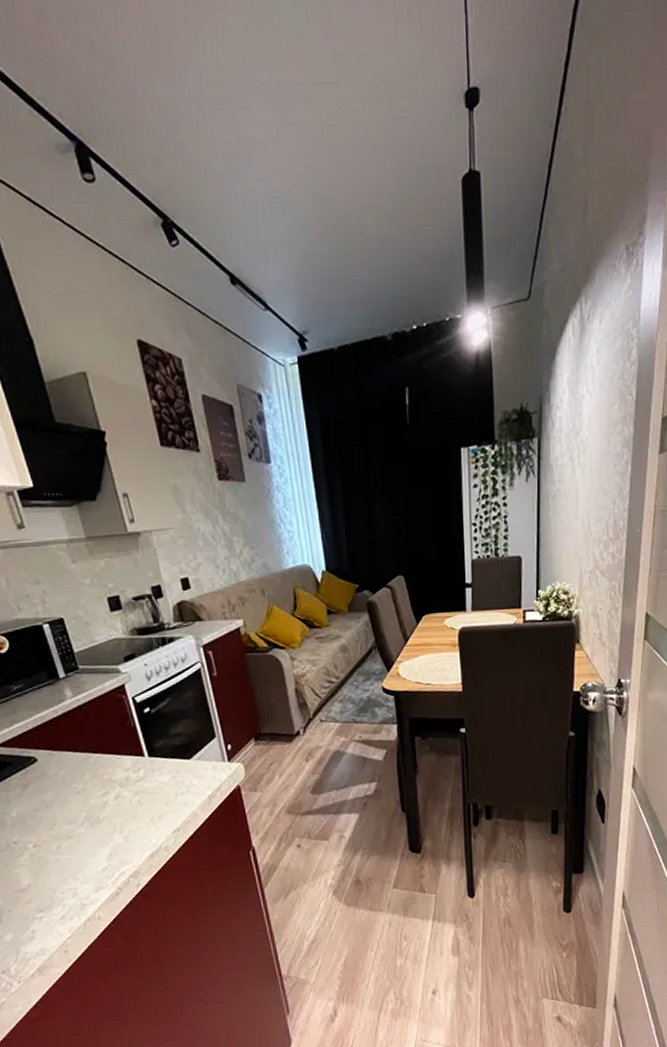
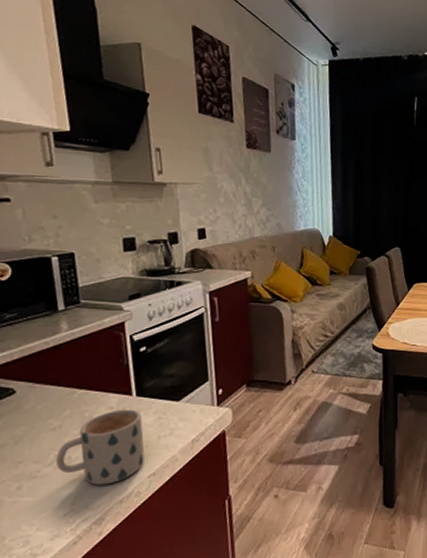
mug: none [85,769,167,842] -> present [55,409,145,486]

